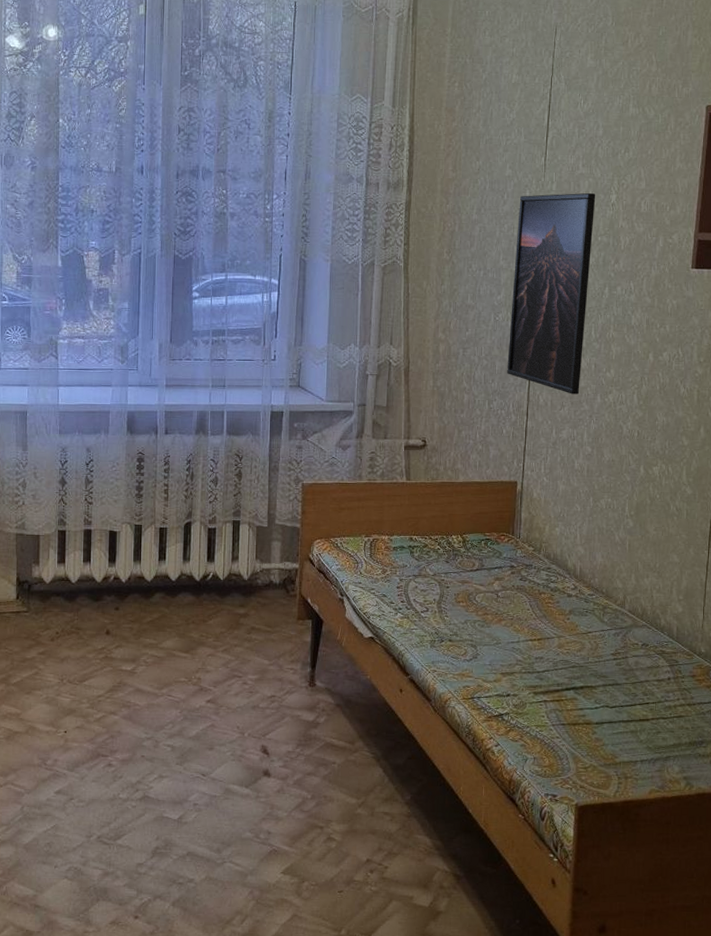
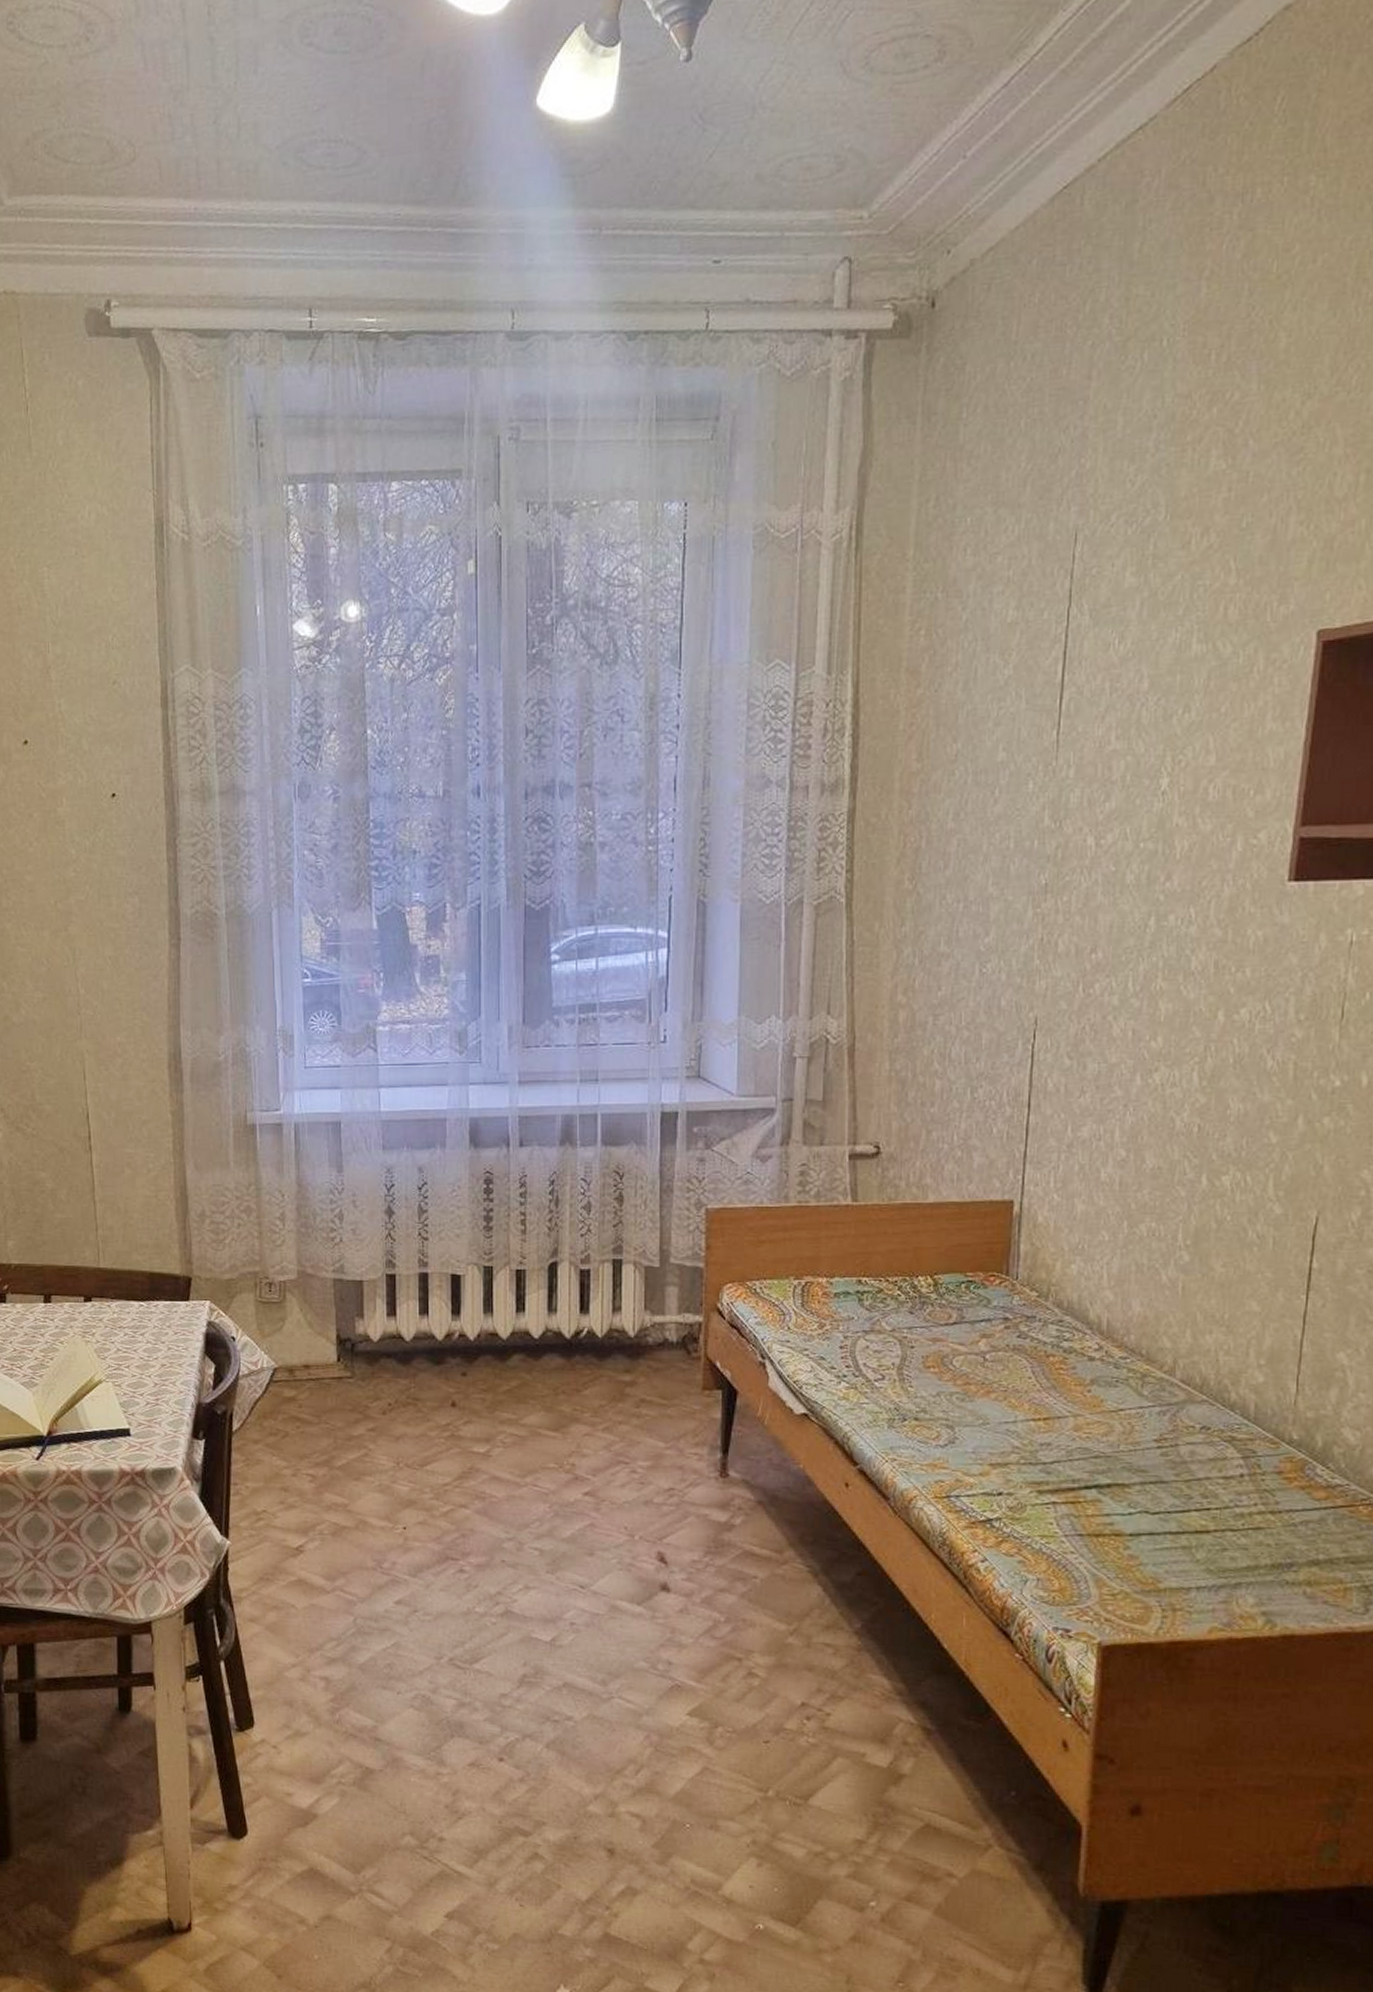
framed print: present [507,192,596,395] -> none [999,777,1137,1075]

